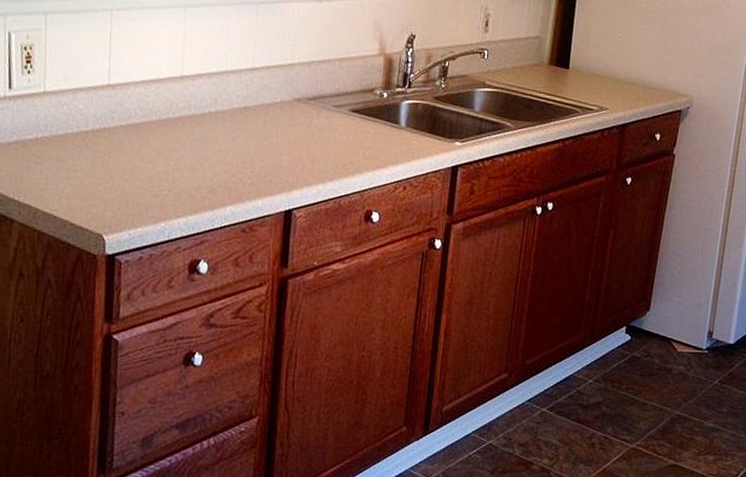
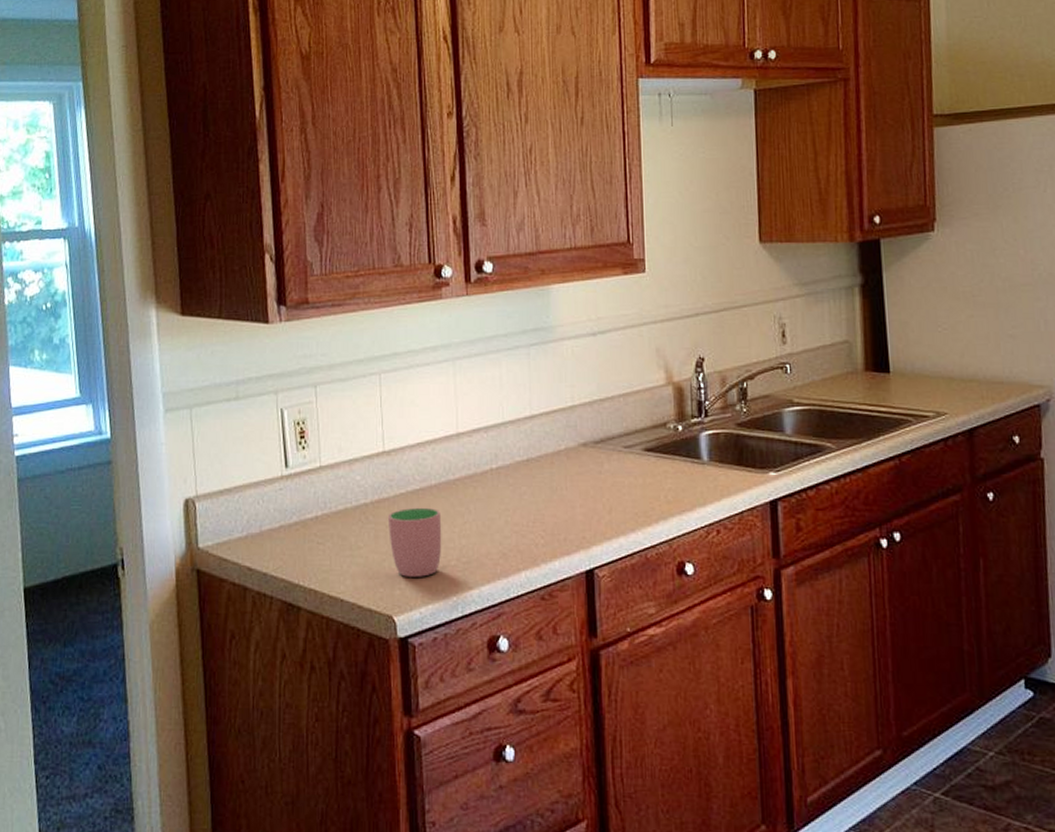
cup: none [106,139,158,203] -> present [387,507,442,577]

